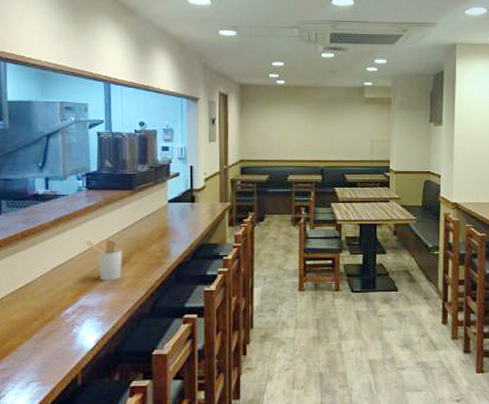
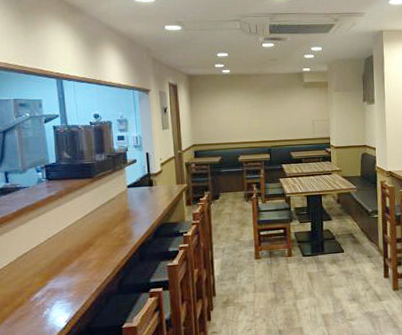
utensil holder: present [86,239,122,280] -> none [50,226,88,264]

